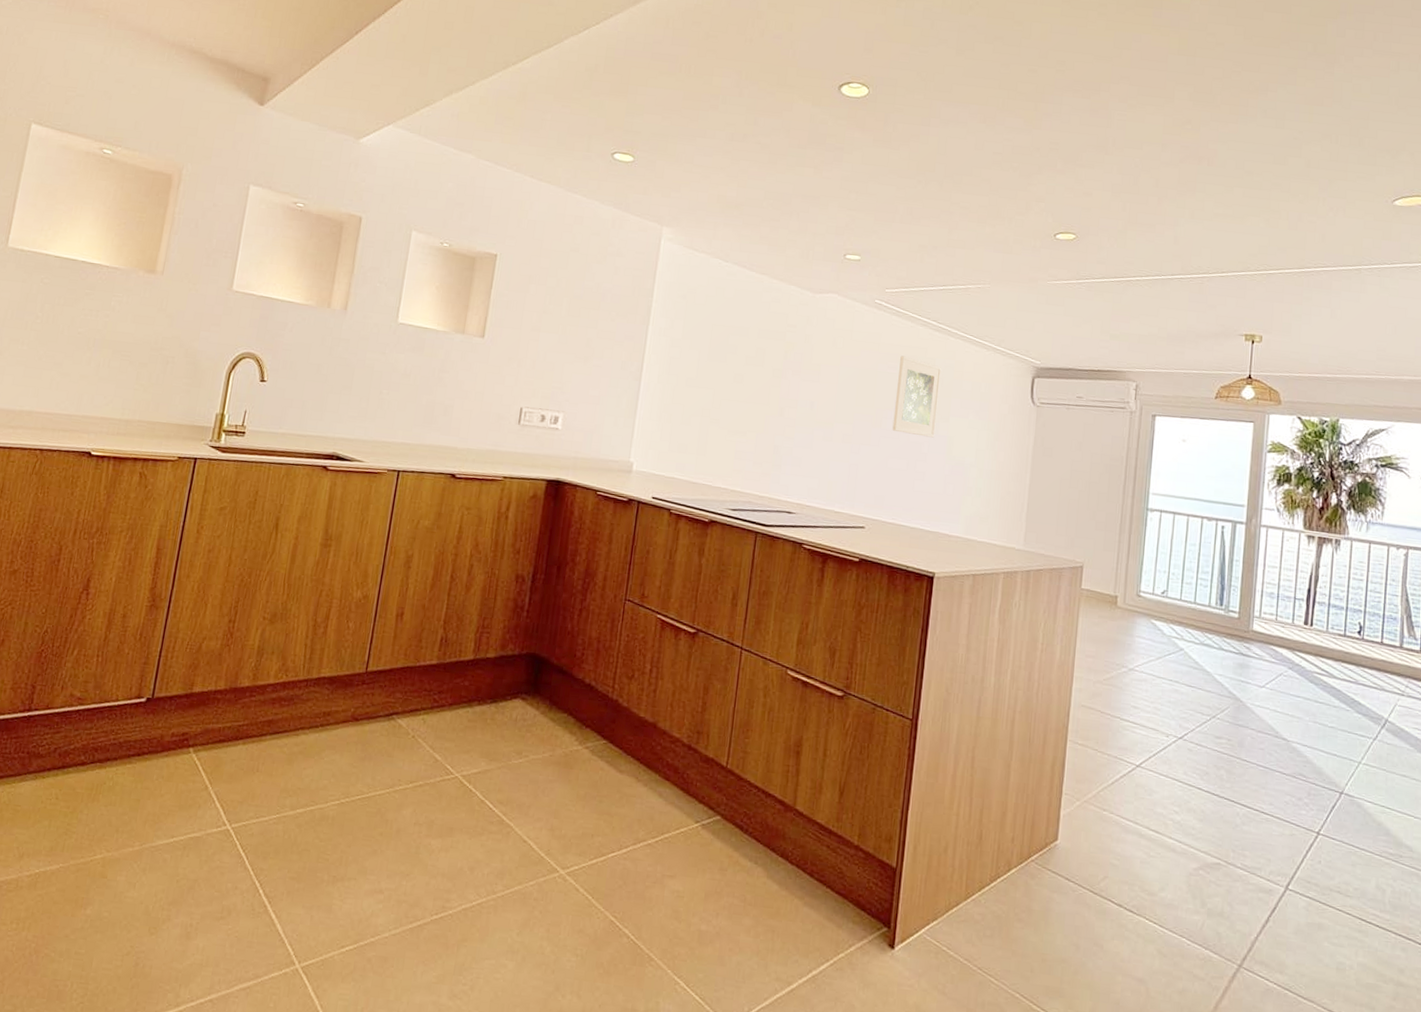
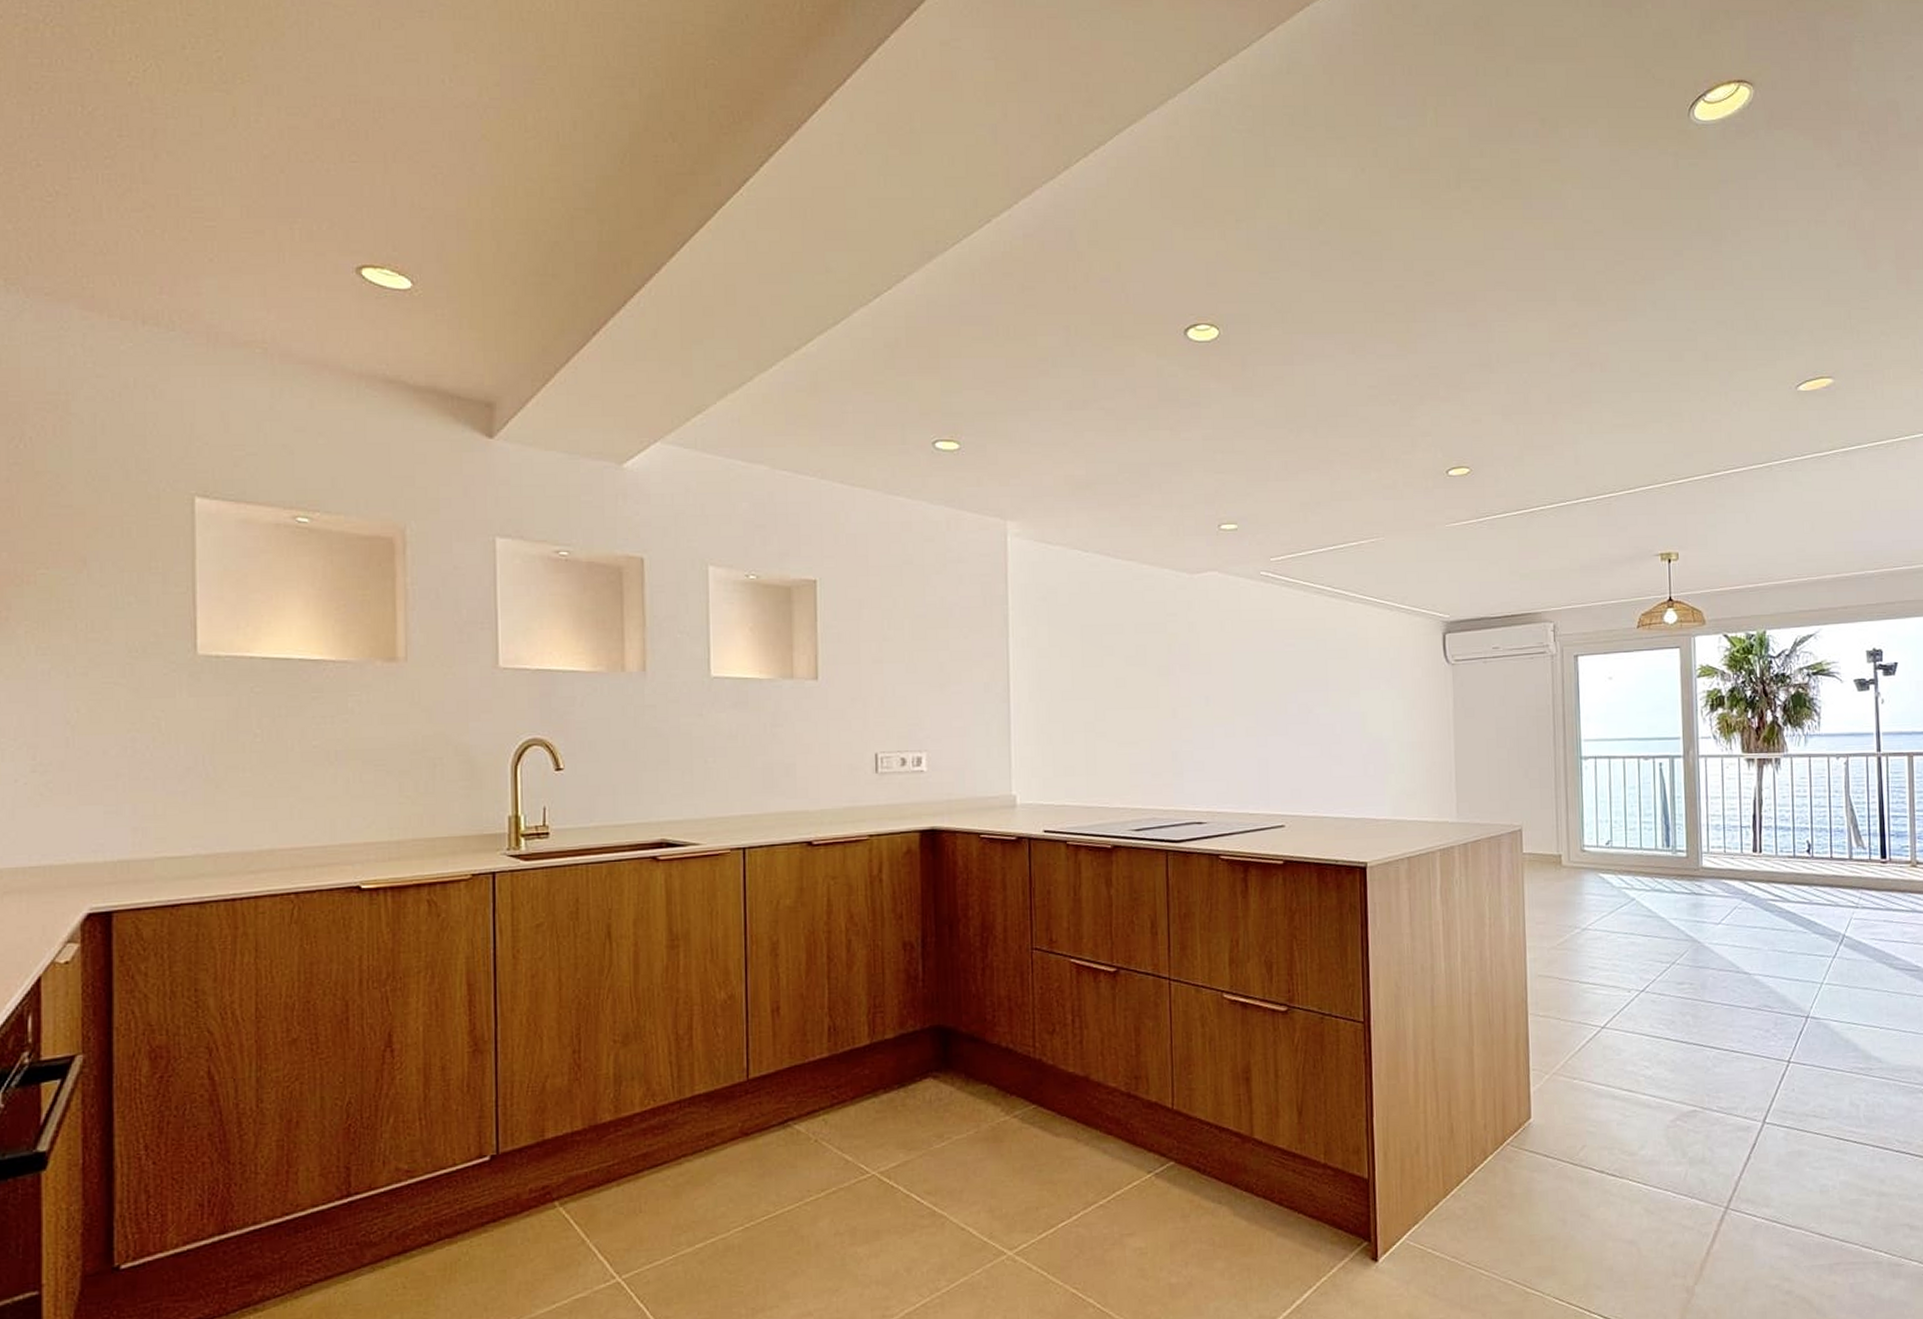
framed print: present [892,355,942,438] -> none [1297,630,1347,717]

